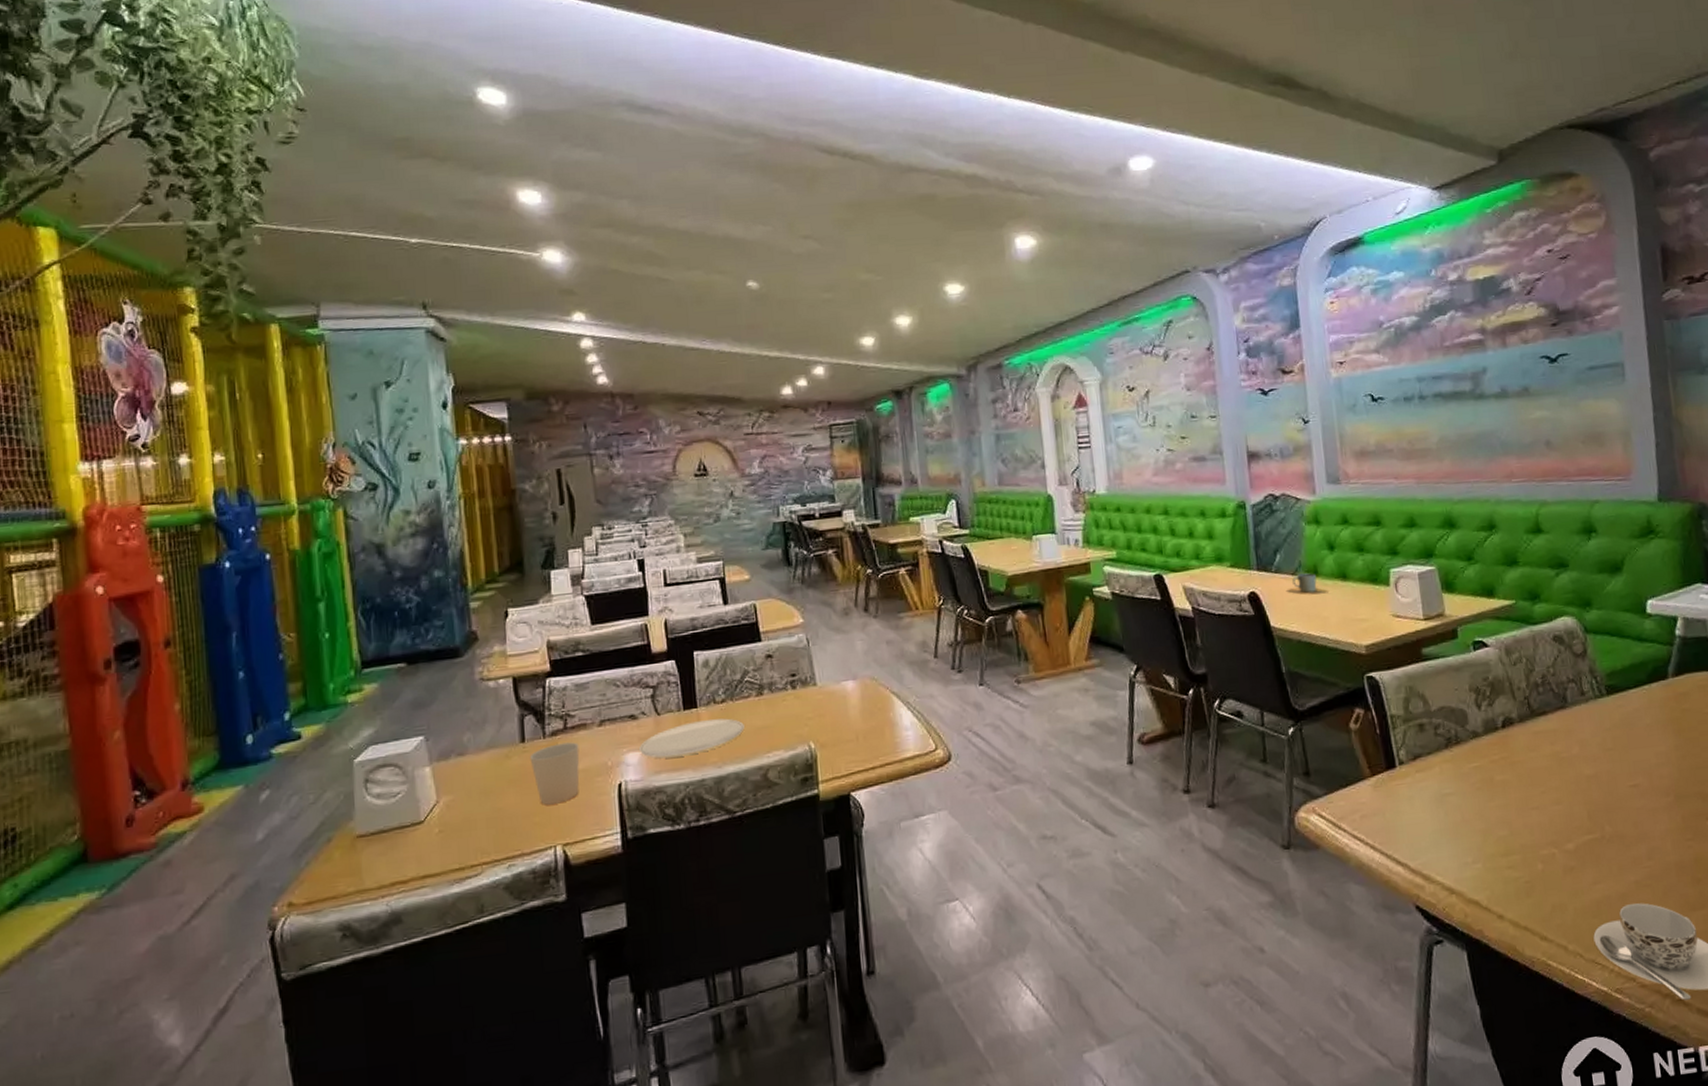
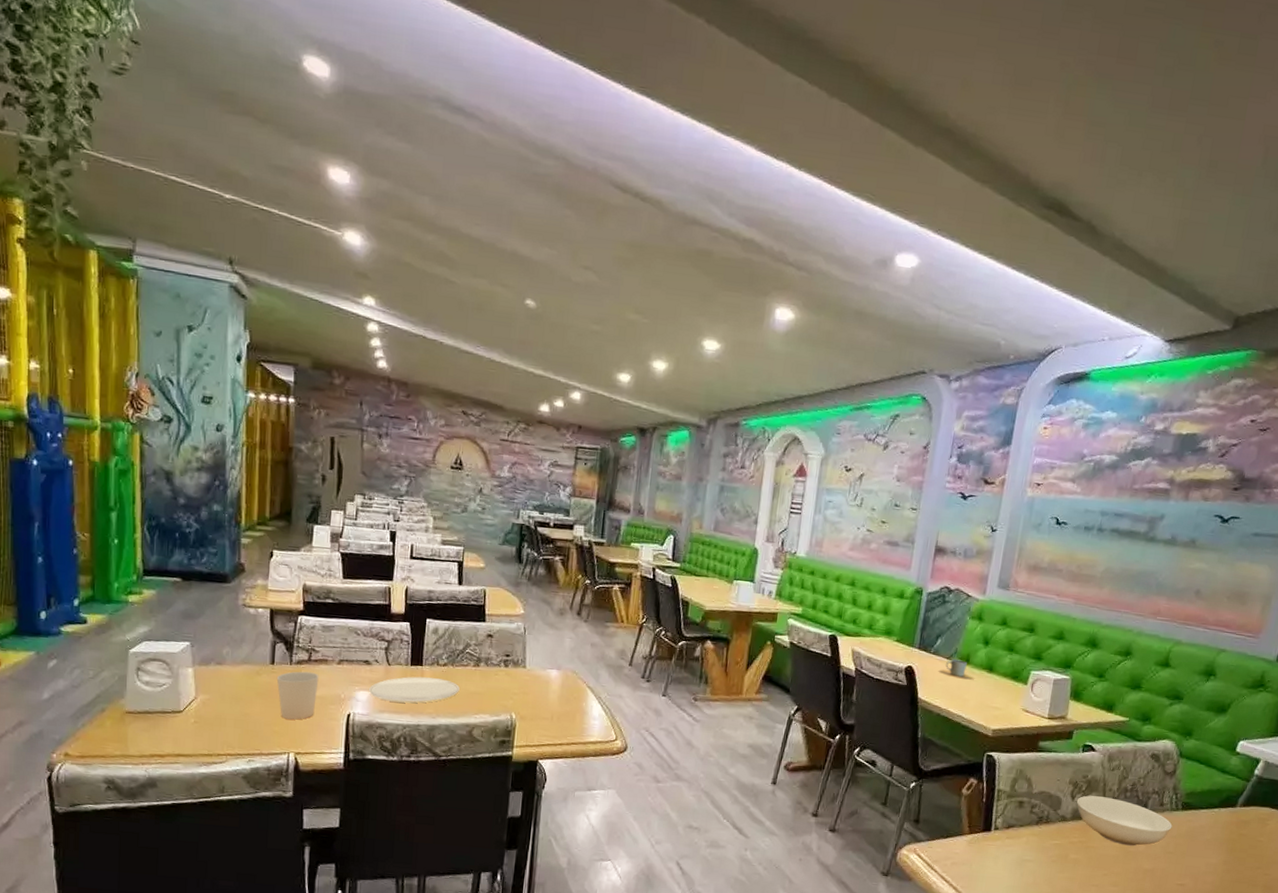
bowl: none [1484,697,1603,752] -> present [1076,795,1173,846]

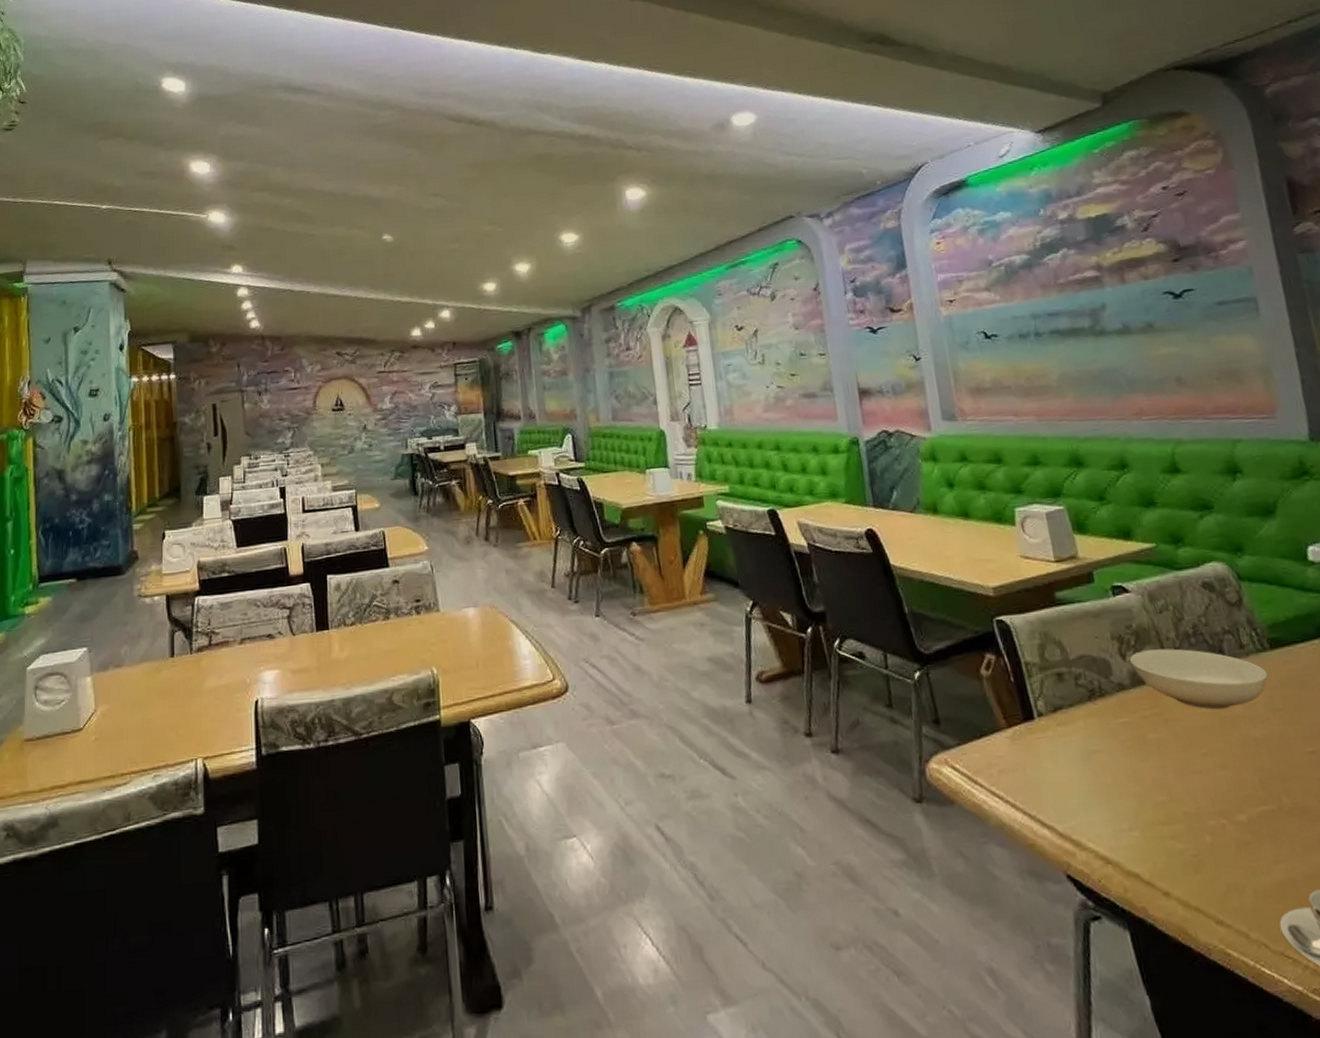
dixie cup: present [276,671,319,720] -> none [177,658,222,719]
plate: present [369,676,460,704] -> none [275,641,372,678]
cup: present [938,659,975,680] -> none [904,511,951,534]

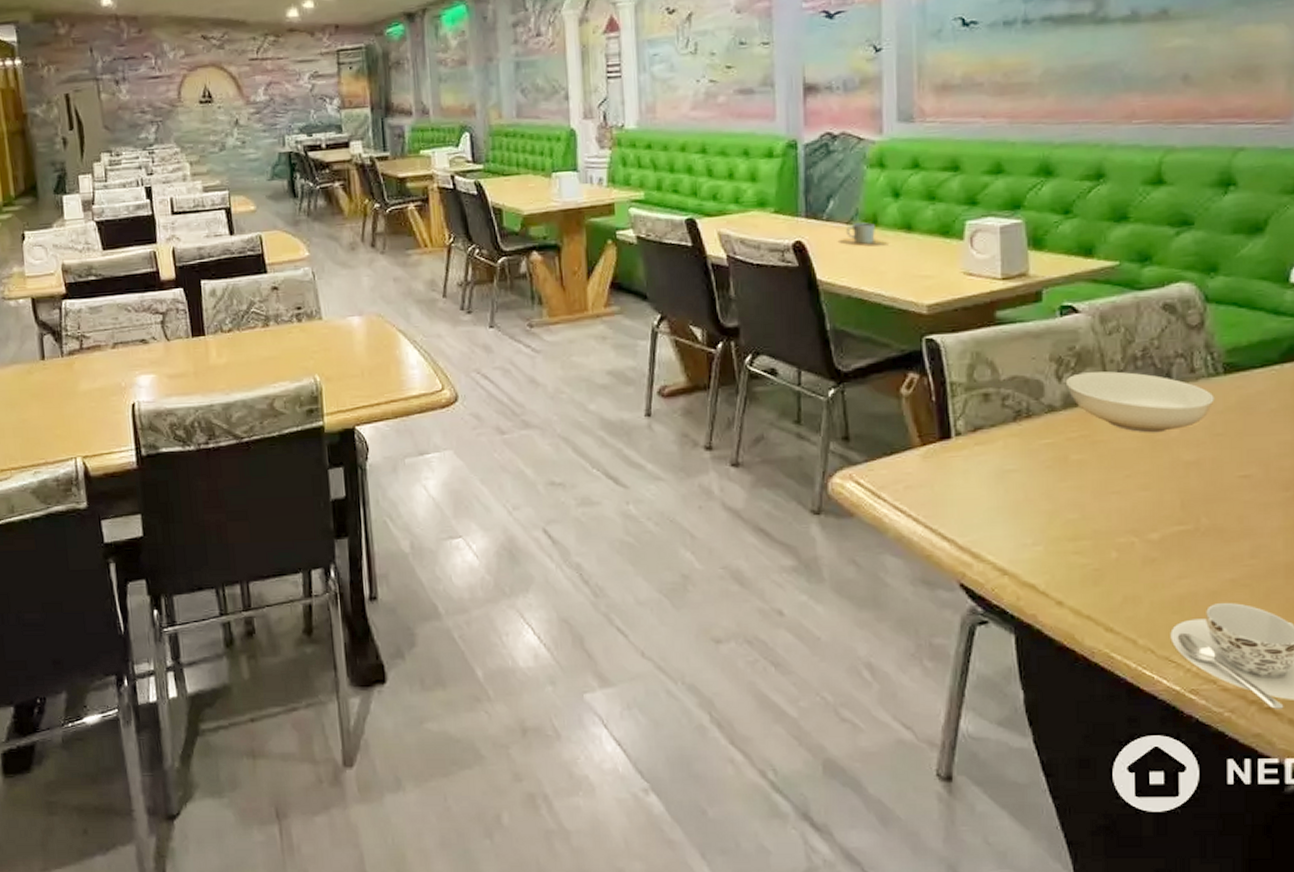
cup: none [904,511,951,534] -> present [837,222,890,247]

